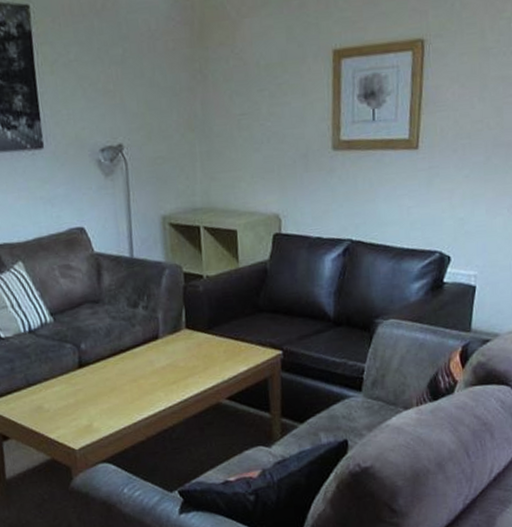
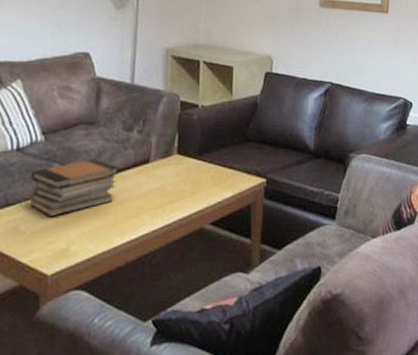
book stack: none [46,337,130,395] -> present [30,158,120,216]

